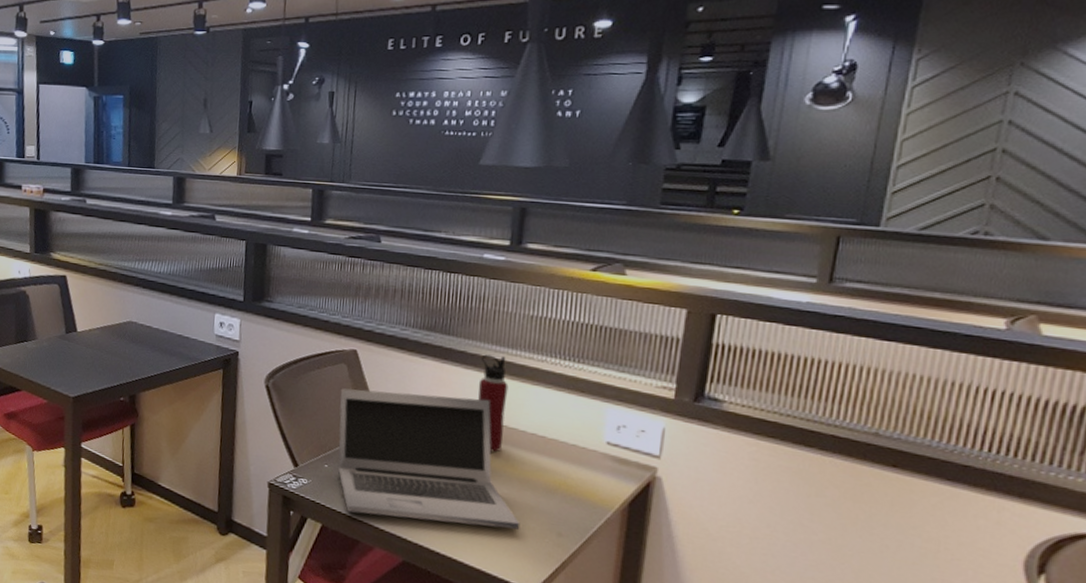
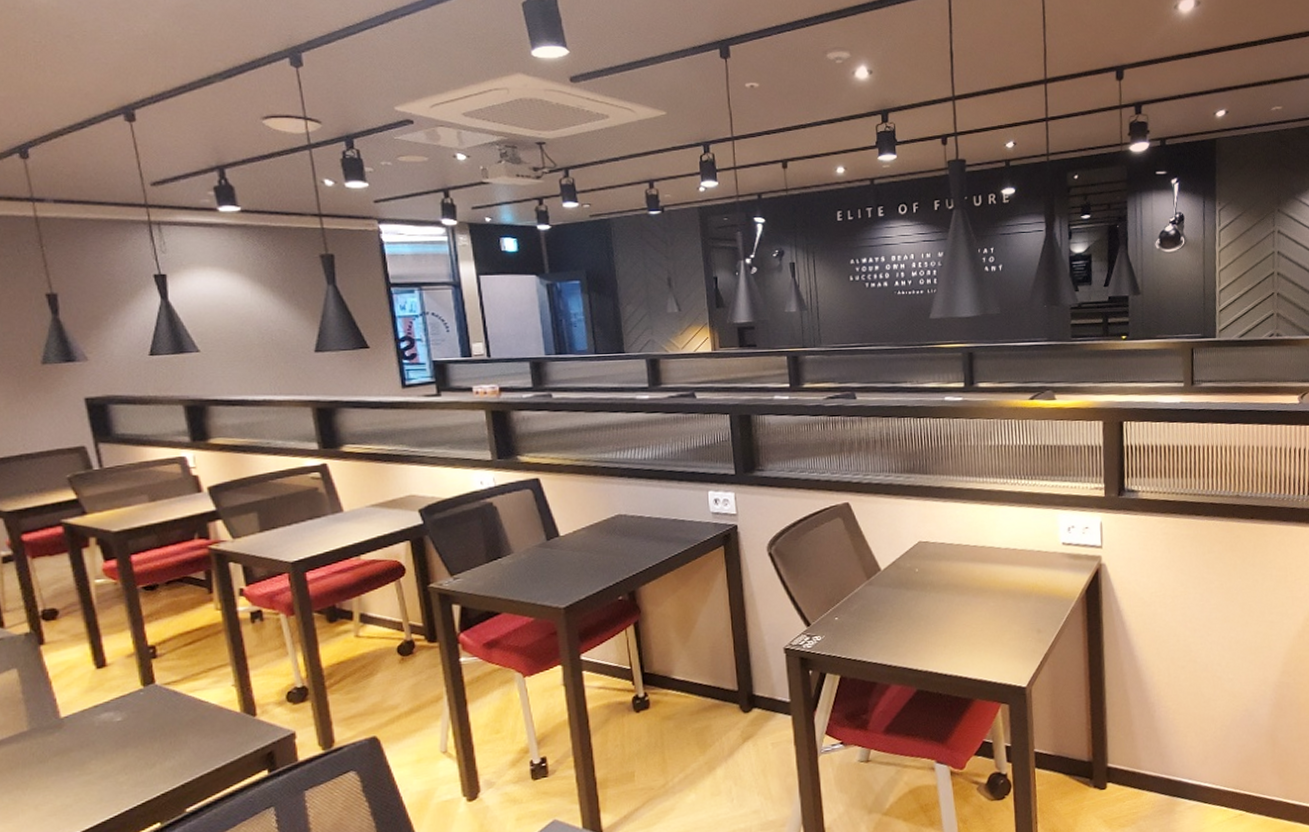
laptop: present [338,388,521,529] -> none [839,526,1008,657]
water bottle: present [478,354,509,453] -> none [955,485,984,572]

